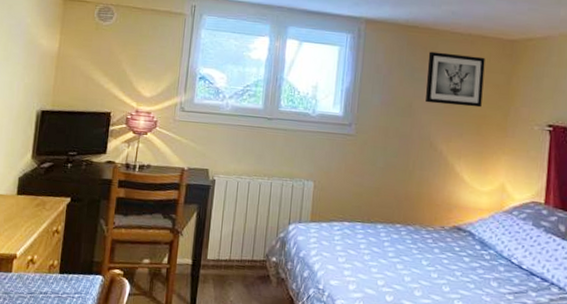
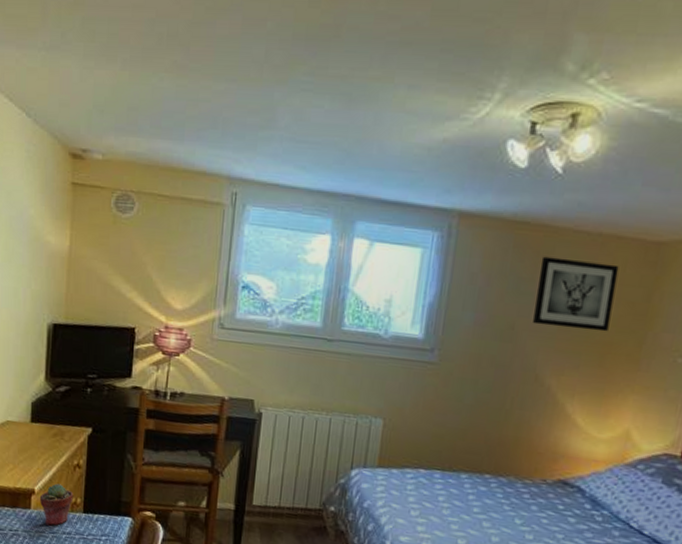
potted succulent: none [21,248,52,287] -> present [40,483,74,526]

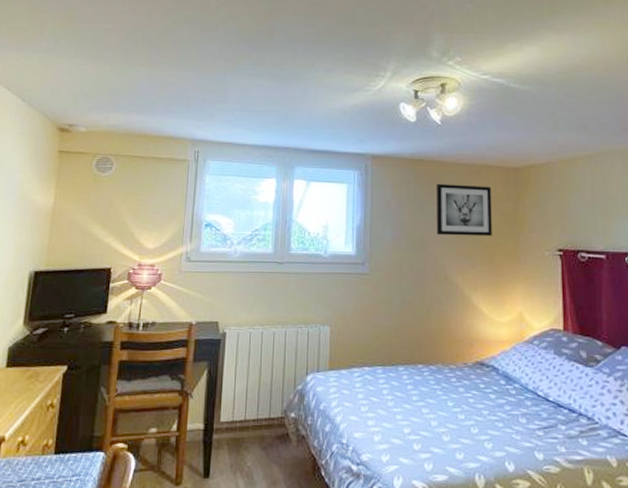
potted succulent: present [40,483,74,526] -> none [10,427,46,474]

